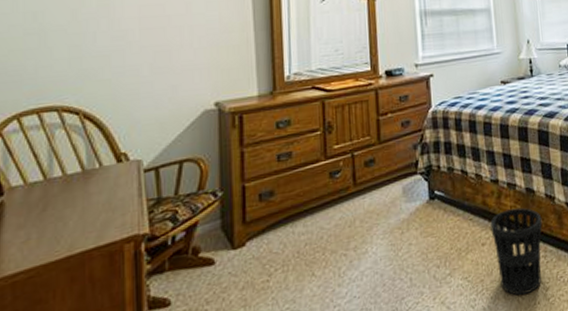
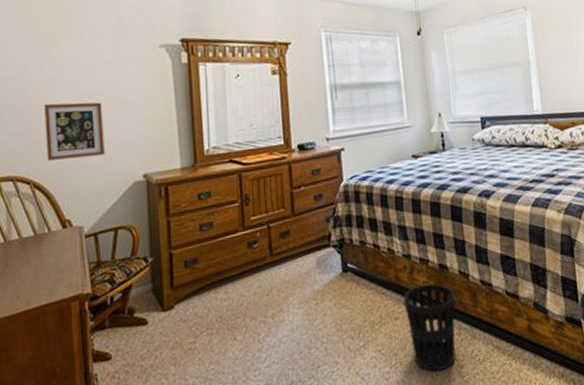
picture frame: none [100,25,171,88] -> present [44,102,105,161]

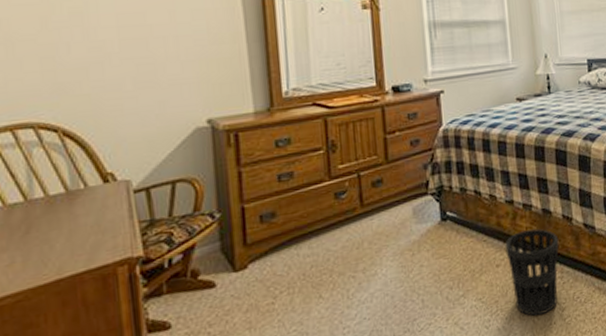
picture frame: present [44,102,105,161] -> none [74,35,157,104]

